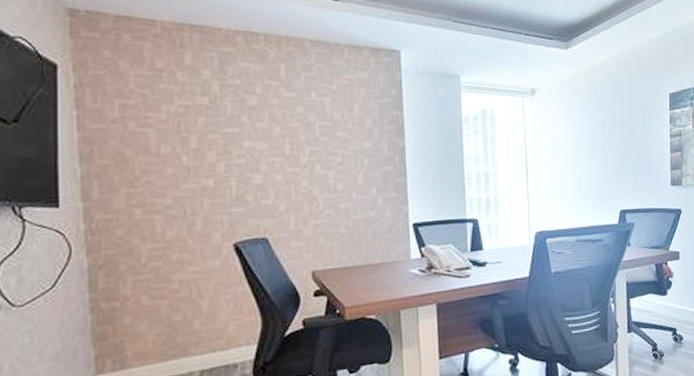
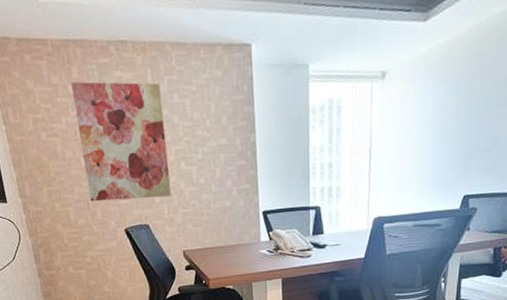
wall art: none [181,68,302,209] -> present [71,81,172,202]

